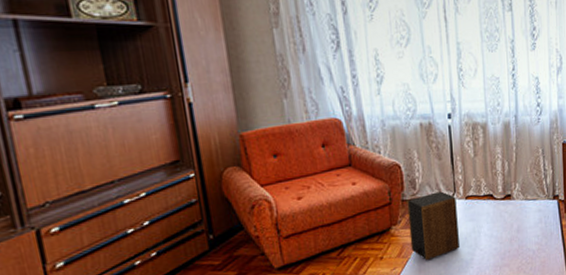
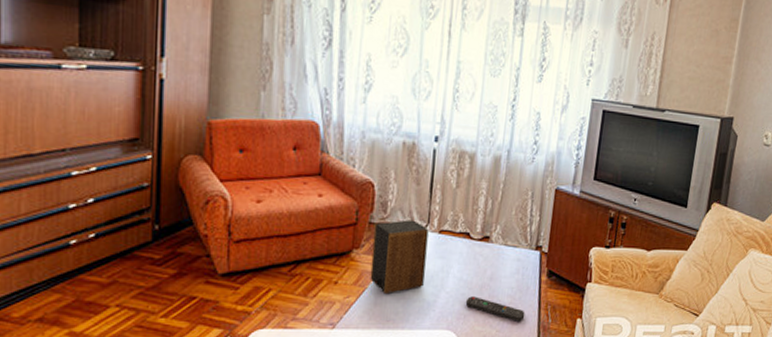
remote control: none [499,248,553,265] -> present [465,296,525,322]

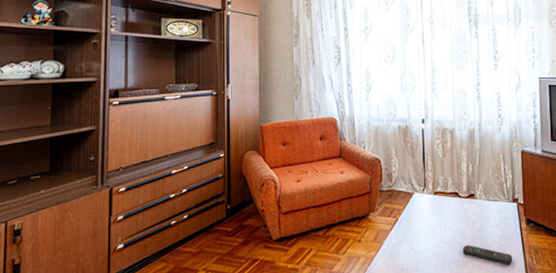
speaker: present [370,220,429,295] -> none [384,186,427,248]

